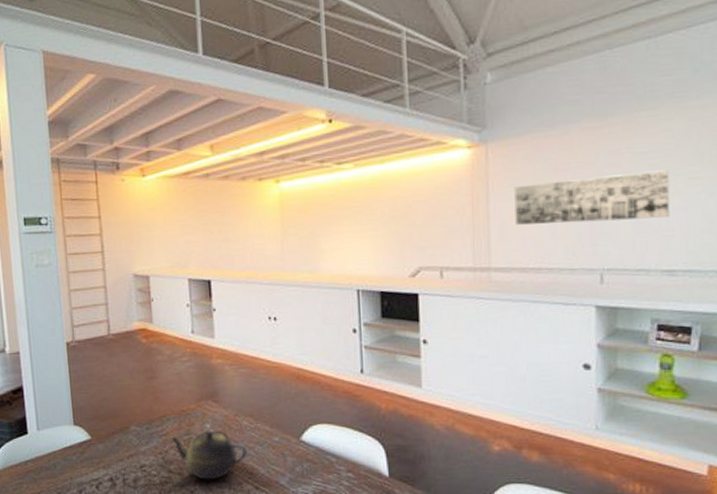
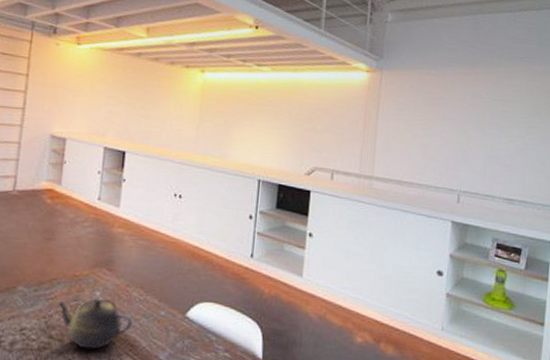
wall art: present [514,170,670,225] -> none [397,110,516,155]

